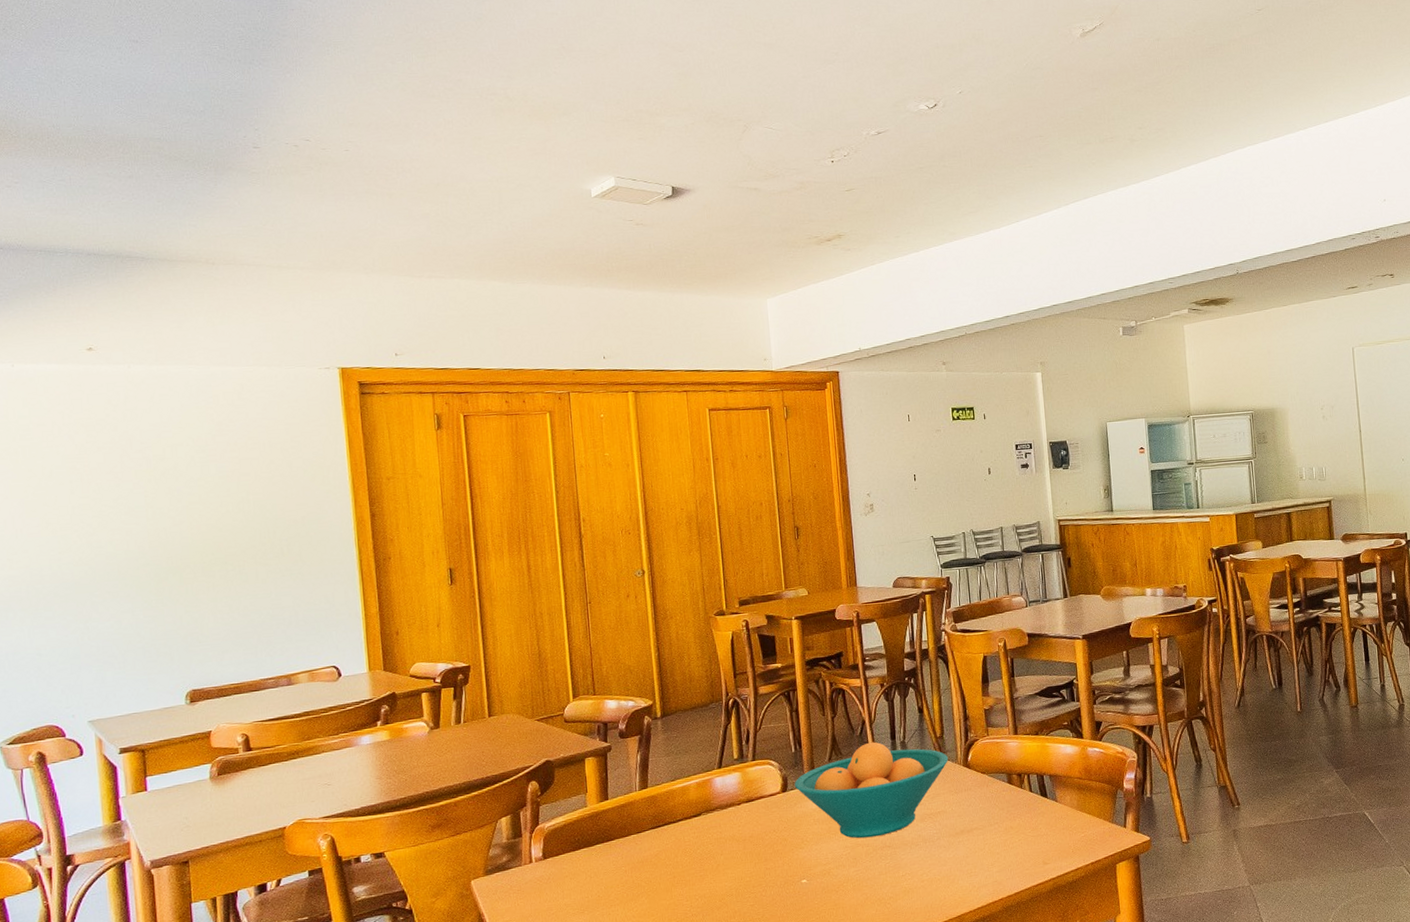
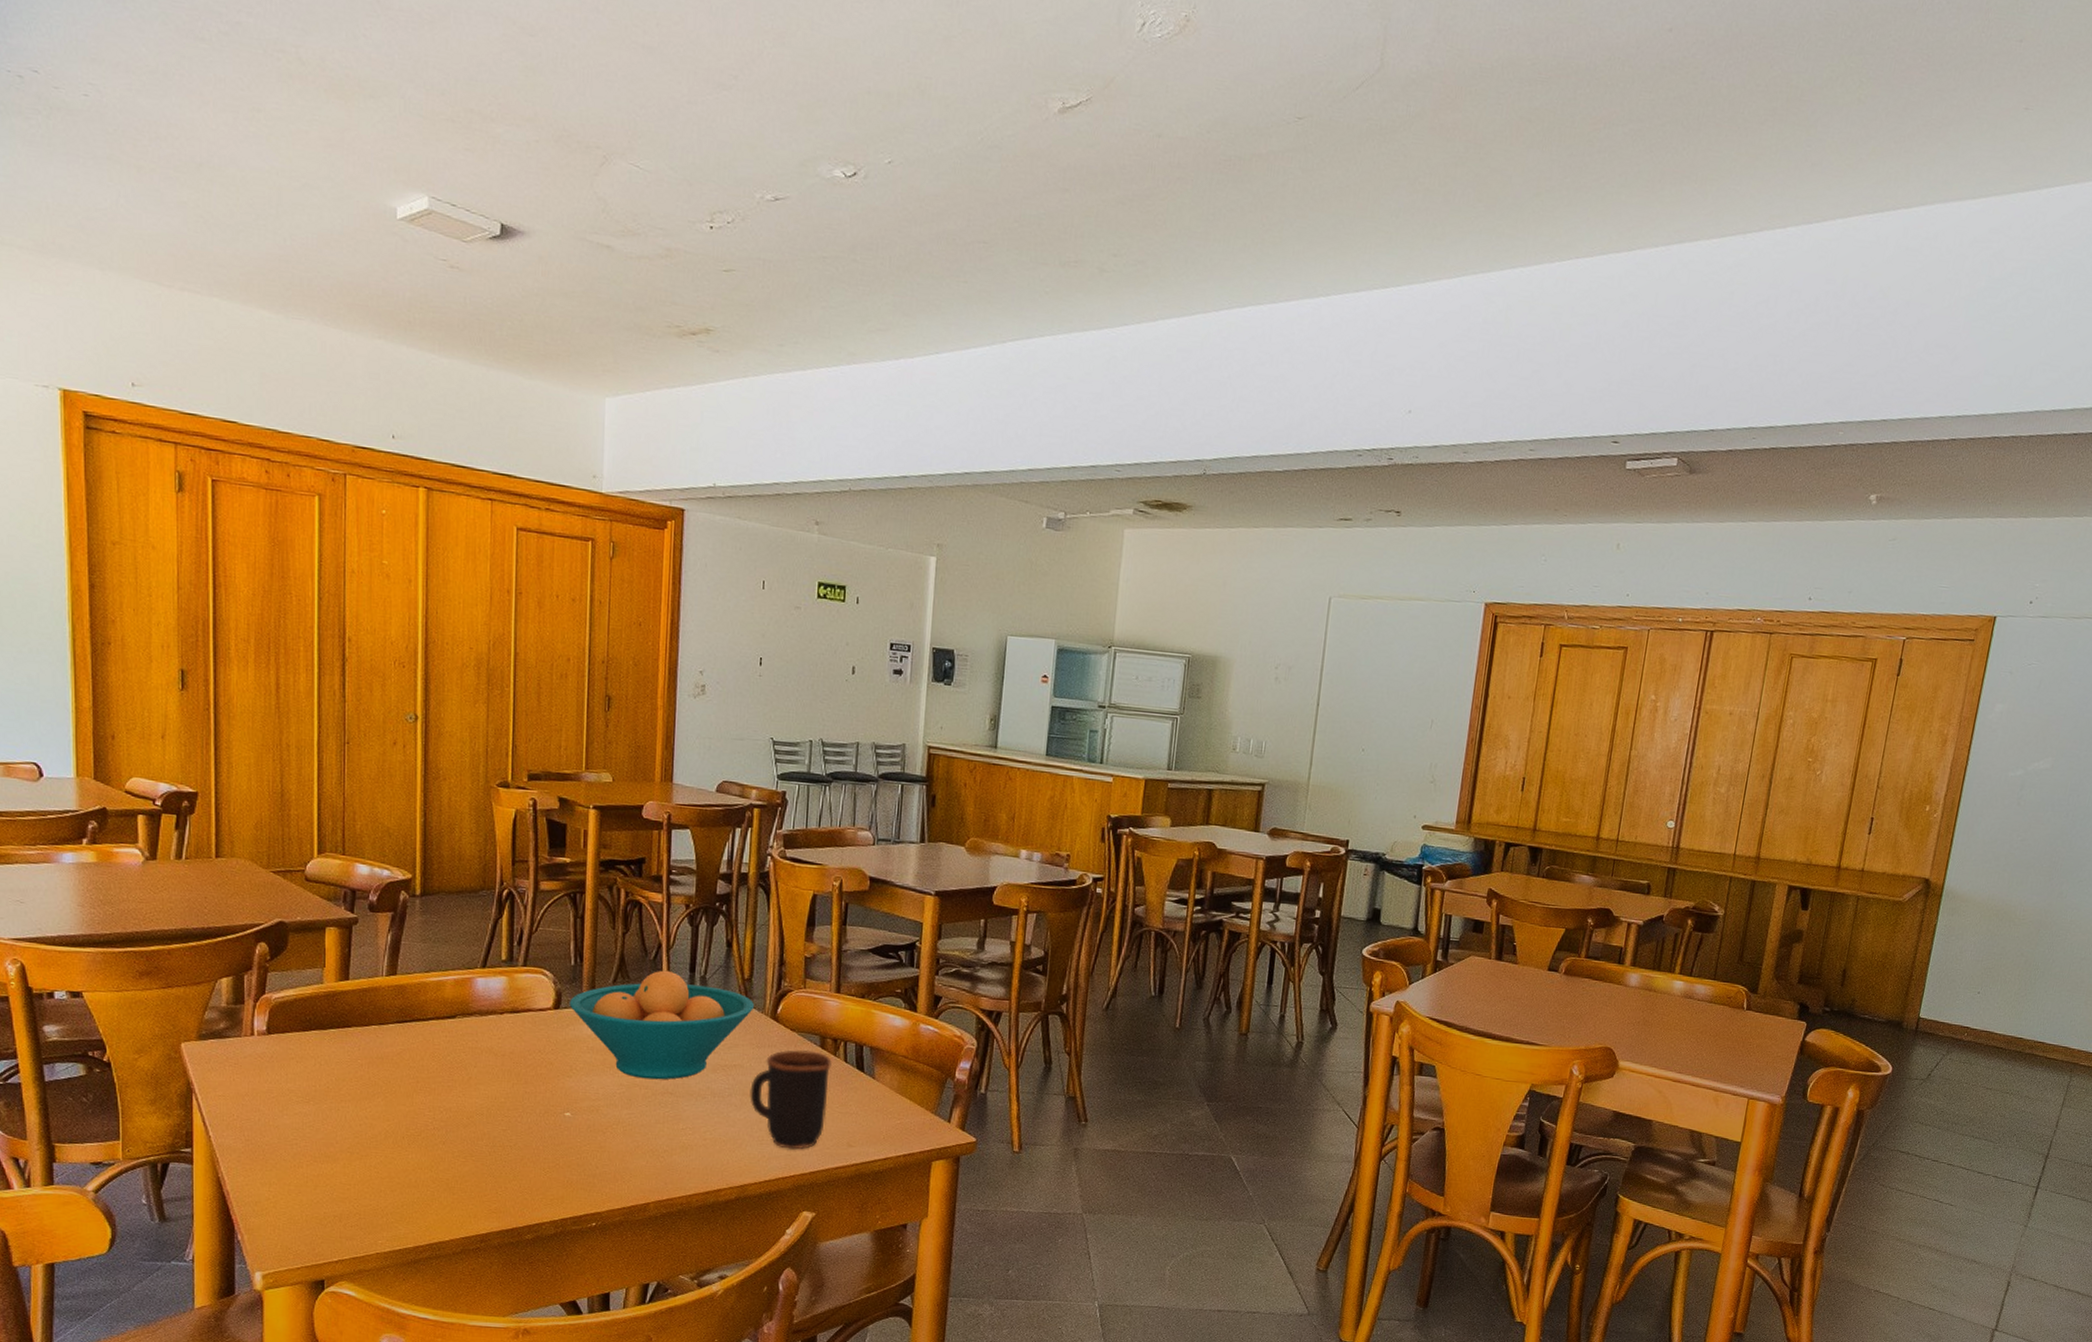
mug: none [955,787,1022,876] -> present [750,1049,832,1149]

